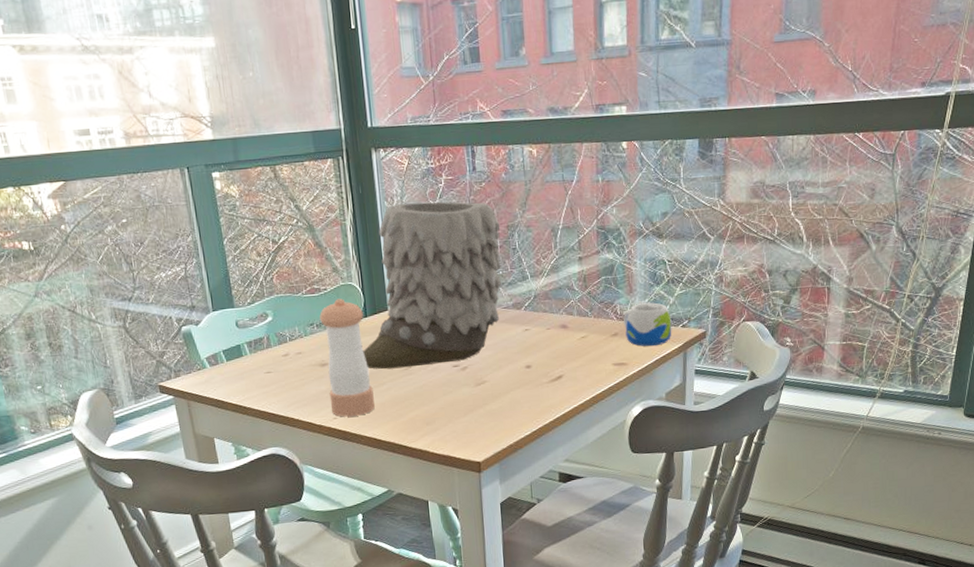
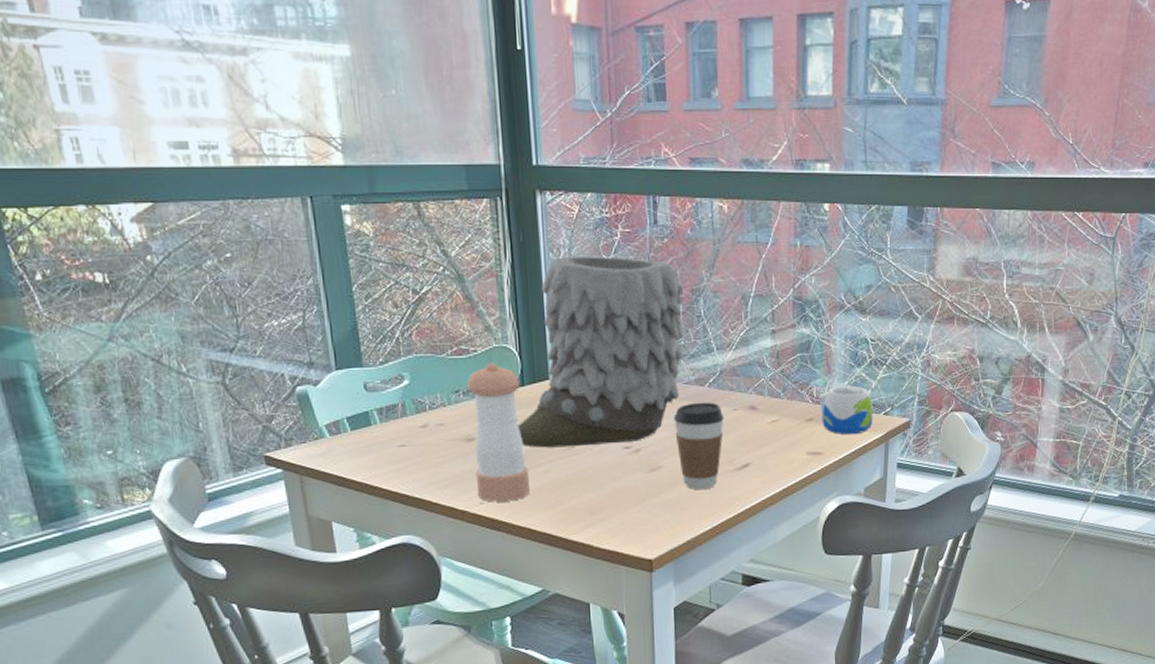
coffee cup: none [495,323,539,400] -> present [674,402,724,489]

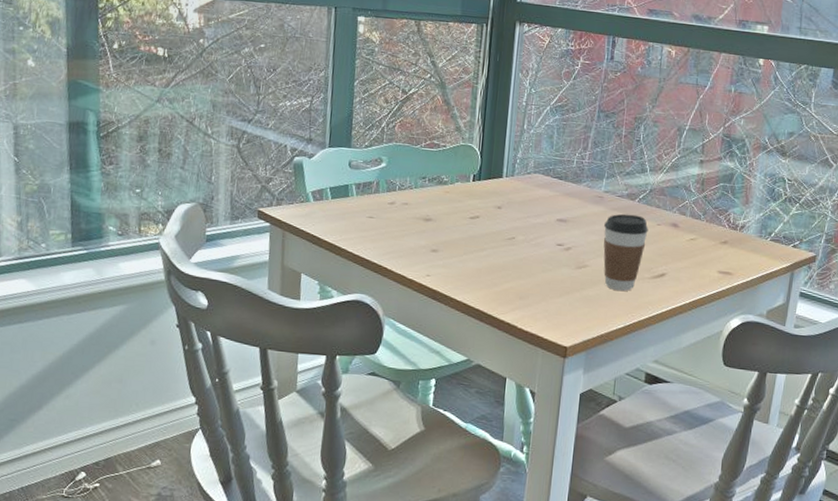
pepper shaker: present [467,363,530,502] -> none [426,157,477,277]
vase: present [518,257,684,448] -> none [469,77,628,241]
mug: present [820,382,873,435] -> none [735,212,783,262]

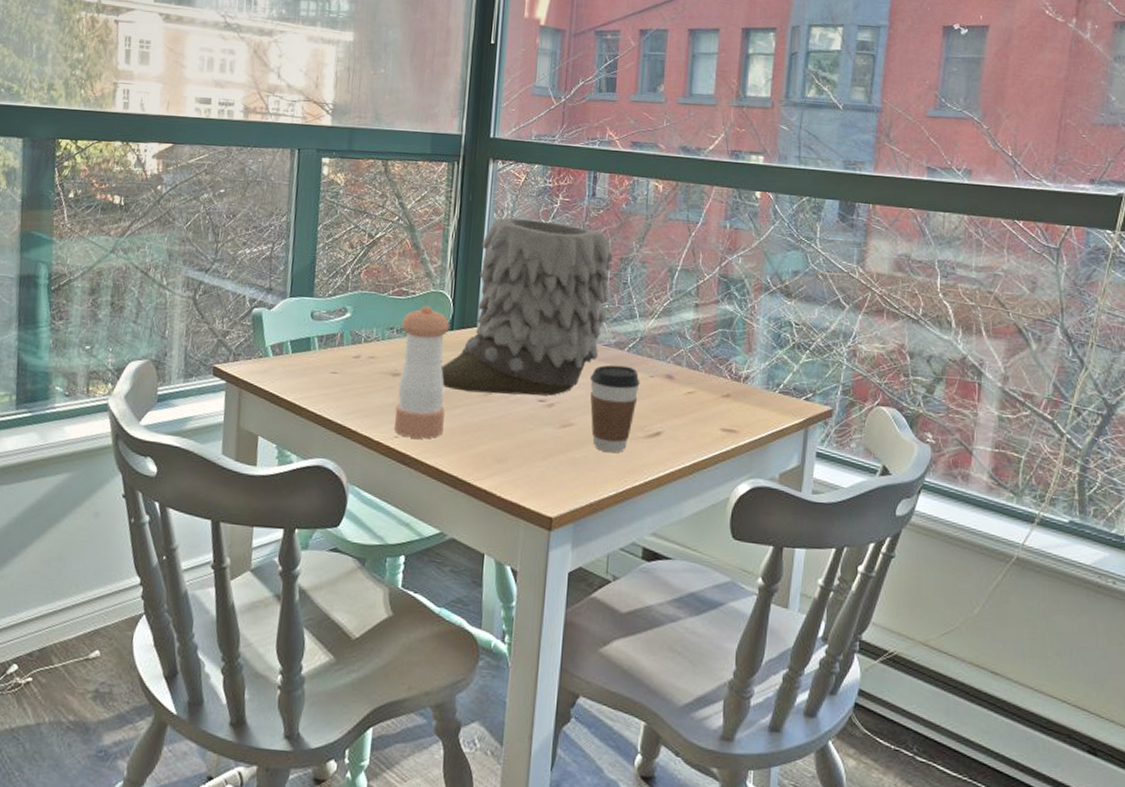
pepper shaker: none [426,157,477,277] -> present [394,305,450,439]
vase: none [469,77,628,241] -> present [441,218,614,396]

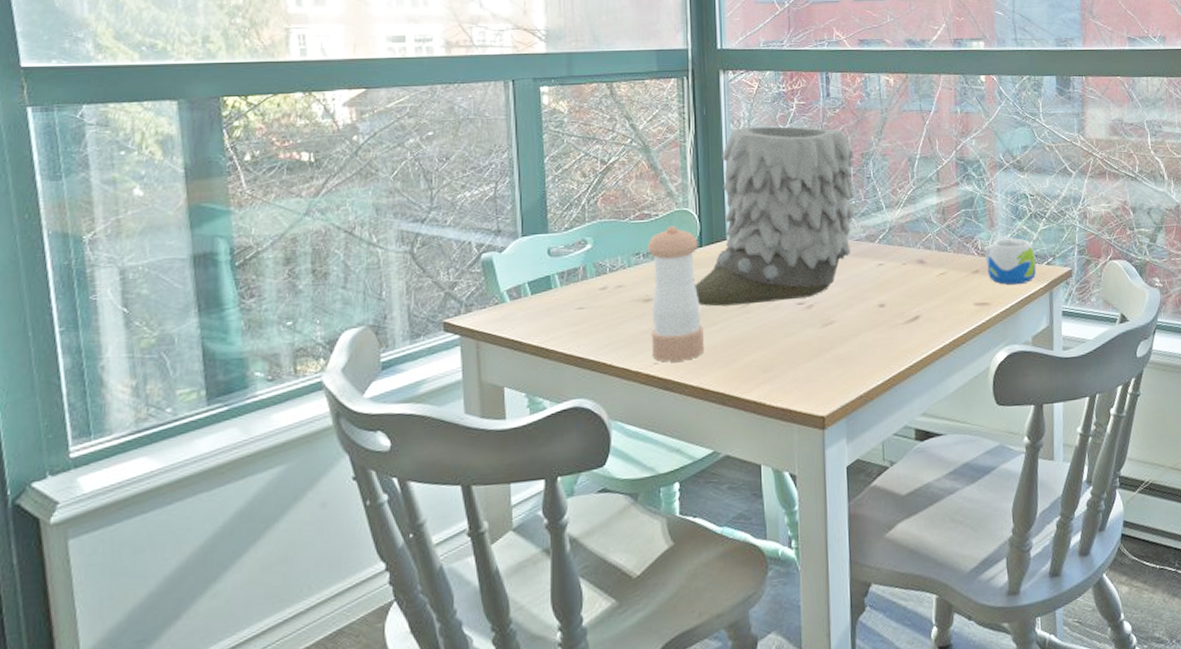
coffee cup: present [590,364,640,452] -> none [846,257,894,343]
mug: none [738,361,794,417] -> present [985,235,1037,285]

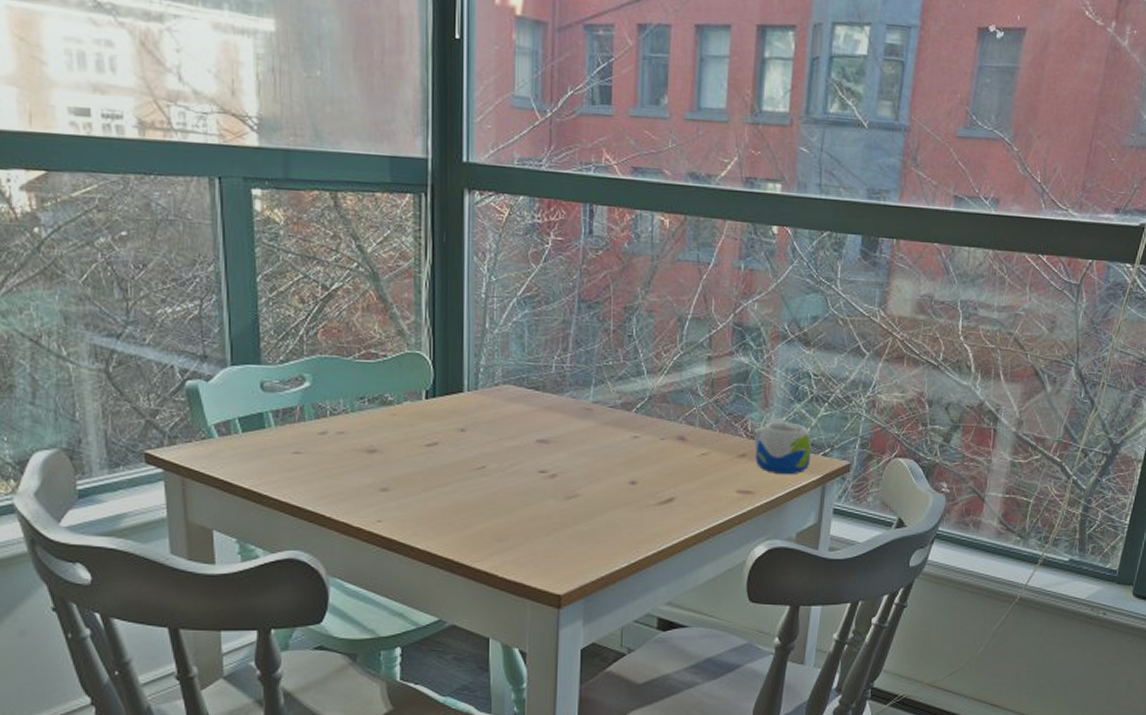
pepper shaker: present [648,226,704,362] -> none [374,370,433,521]
vase: present [695,126,855,307] -> none [425,262,616,467]

